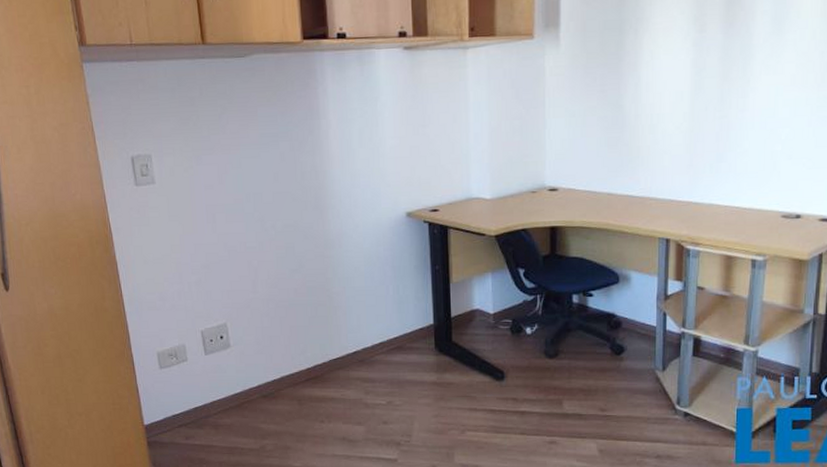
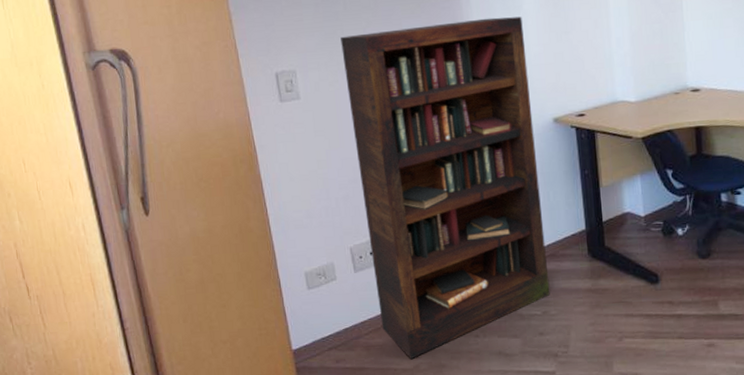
bookcase: none [196,108,396,439] -> present [340,16,550,359]

